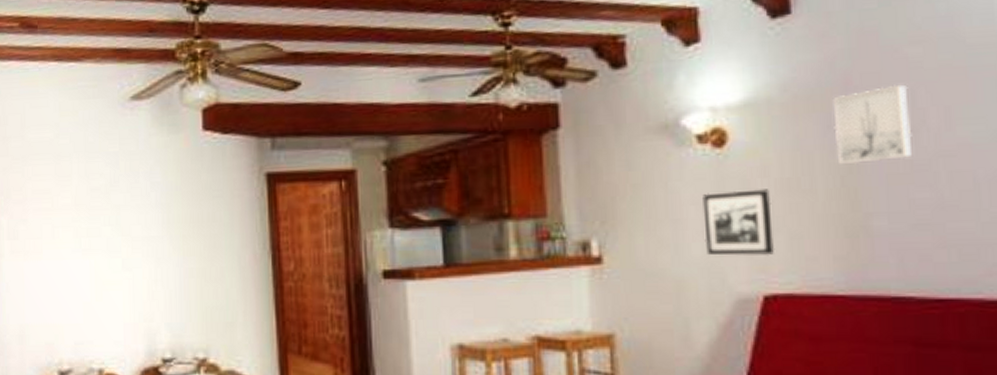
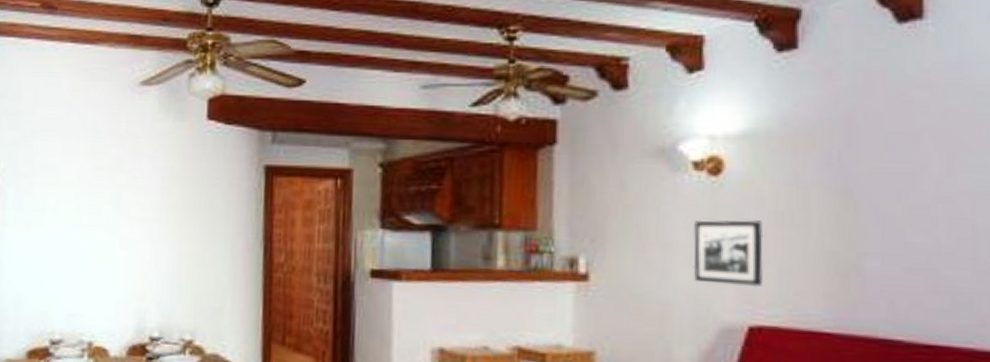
wall art: present [832,84,912,164] -> none [833,127,913,203]

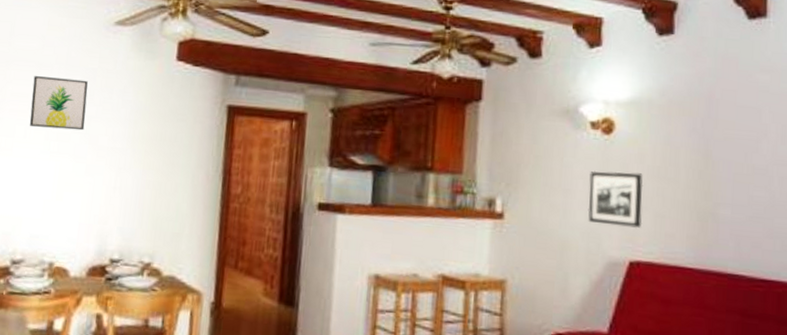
wall art: none [59,145,117,201] -> present [29,76,88,131]

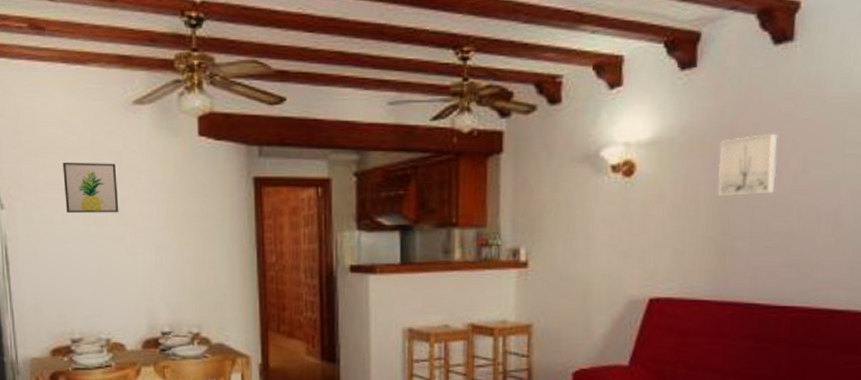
picture frame: present [587,170,644,229] -> none [609,213,664,267]
wall art: none [697,102,756,163] -> present [718,133,779,196]

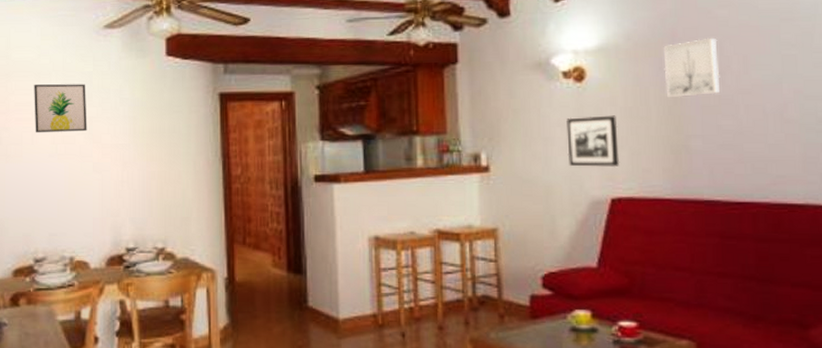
picture frame: none [609,213,664,267] -> present [566,115,620,168]

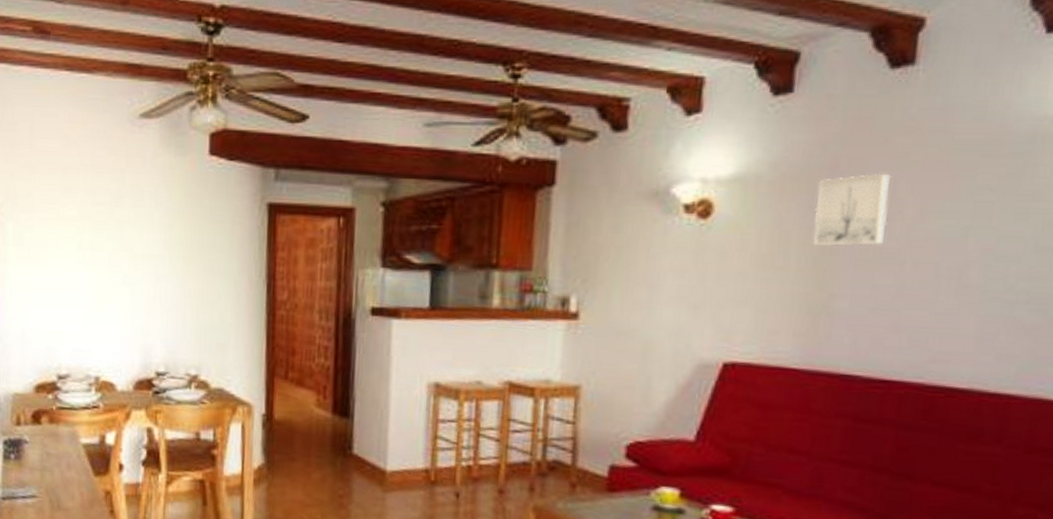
wall art: present [34,84,87,132] -> none [59,180,118,238]
picture frame: present [566,115,620,168] -> none [676,261,745,326]

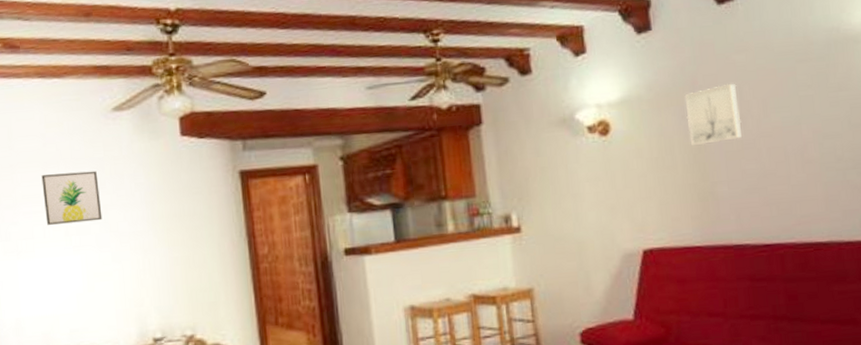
wall art: none [59,180,118,238] -> present [41,170,103,225]

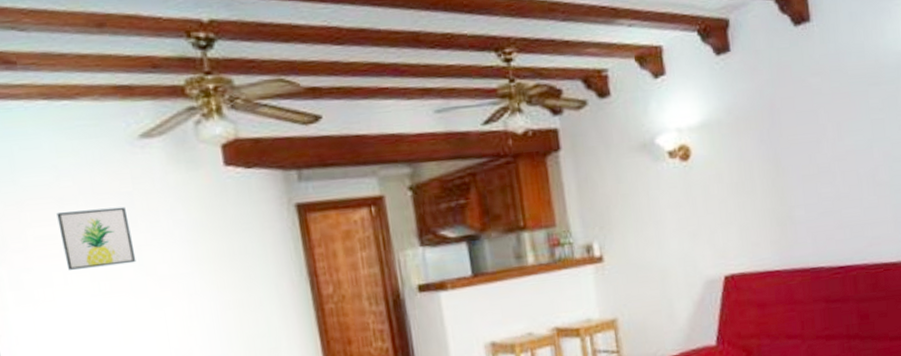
wall art: present [684,83,742,145] -> none [763,106,818,170]

